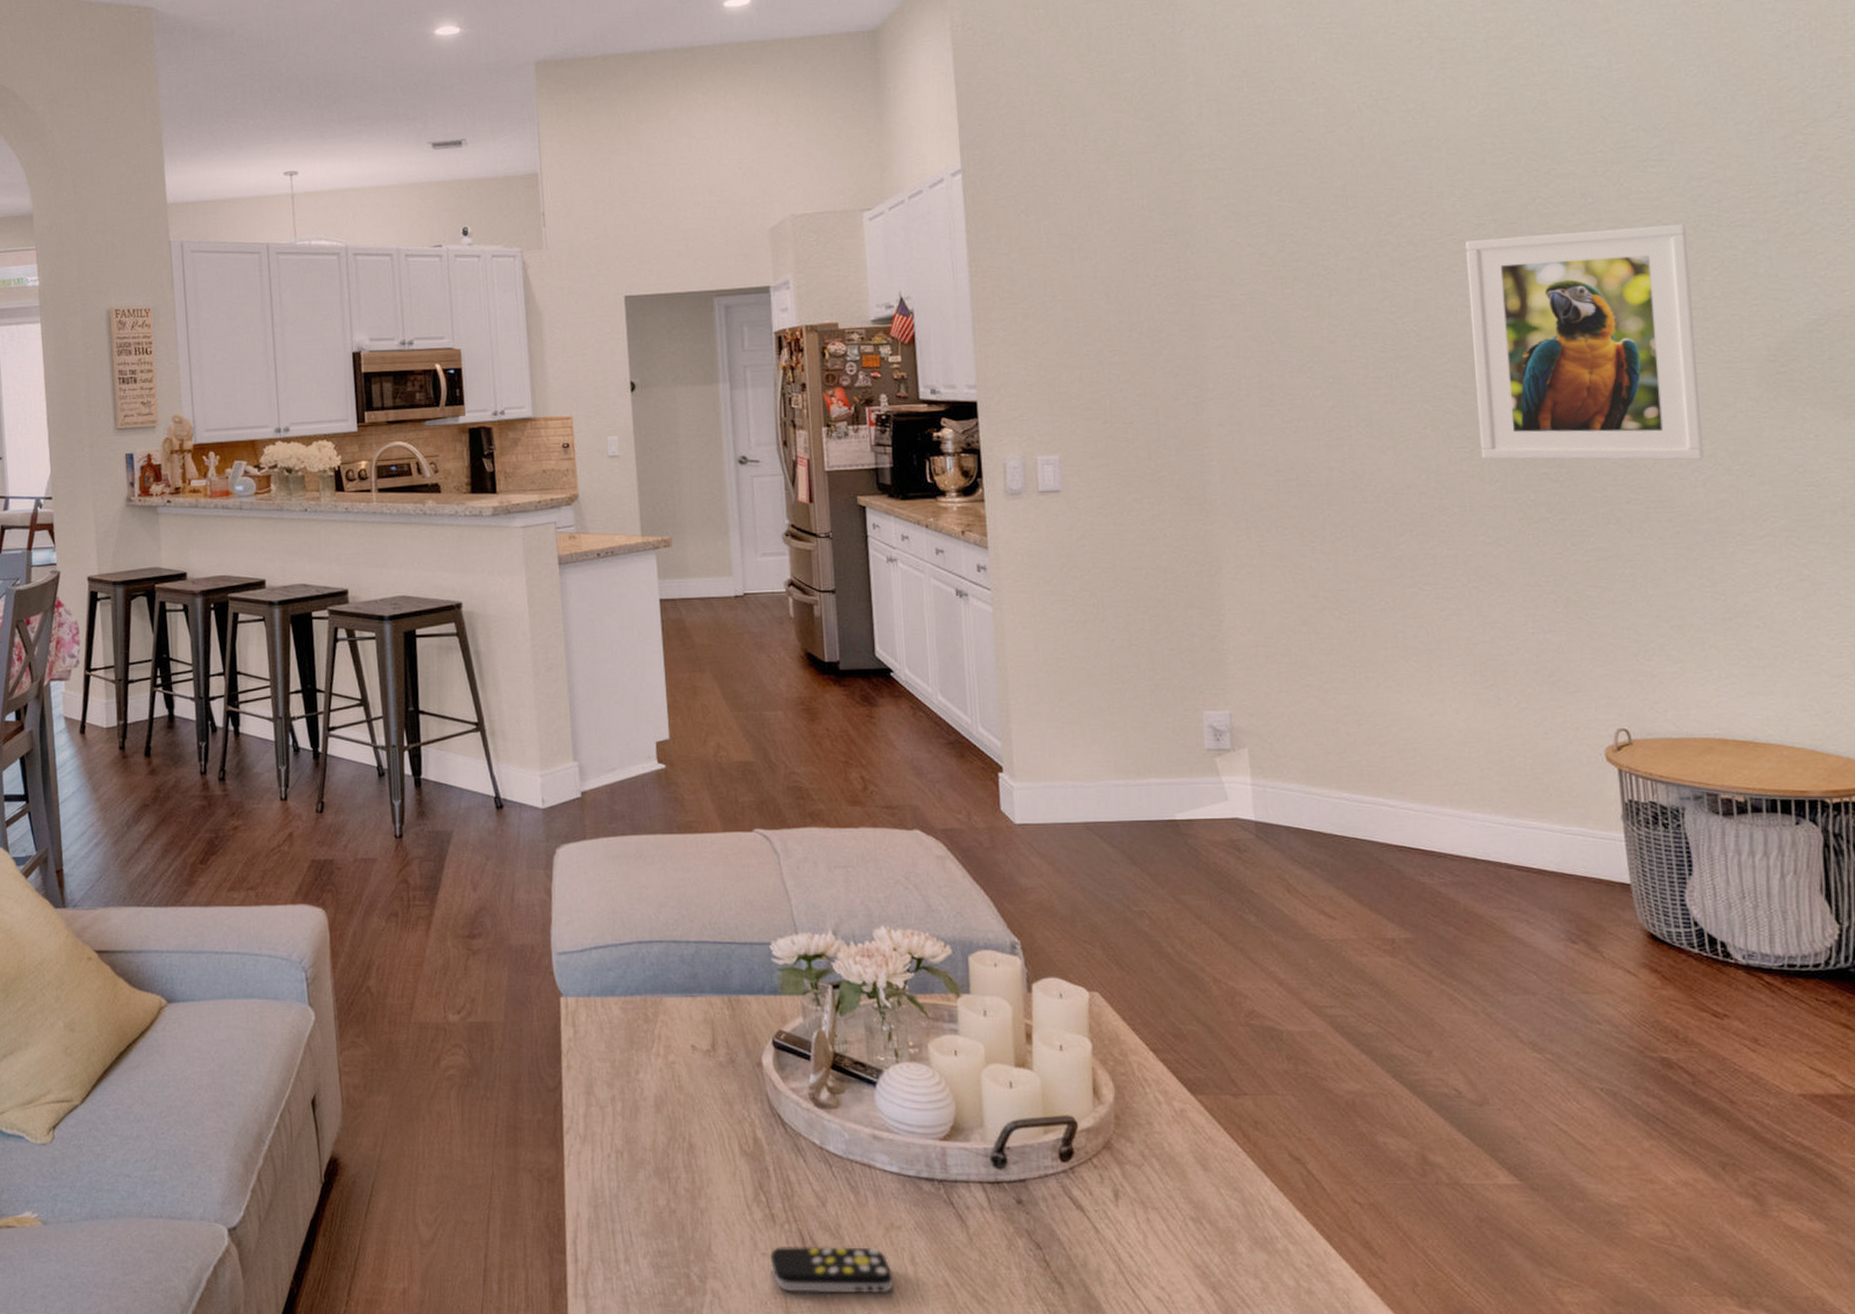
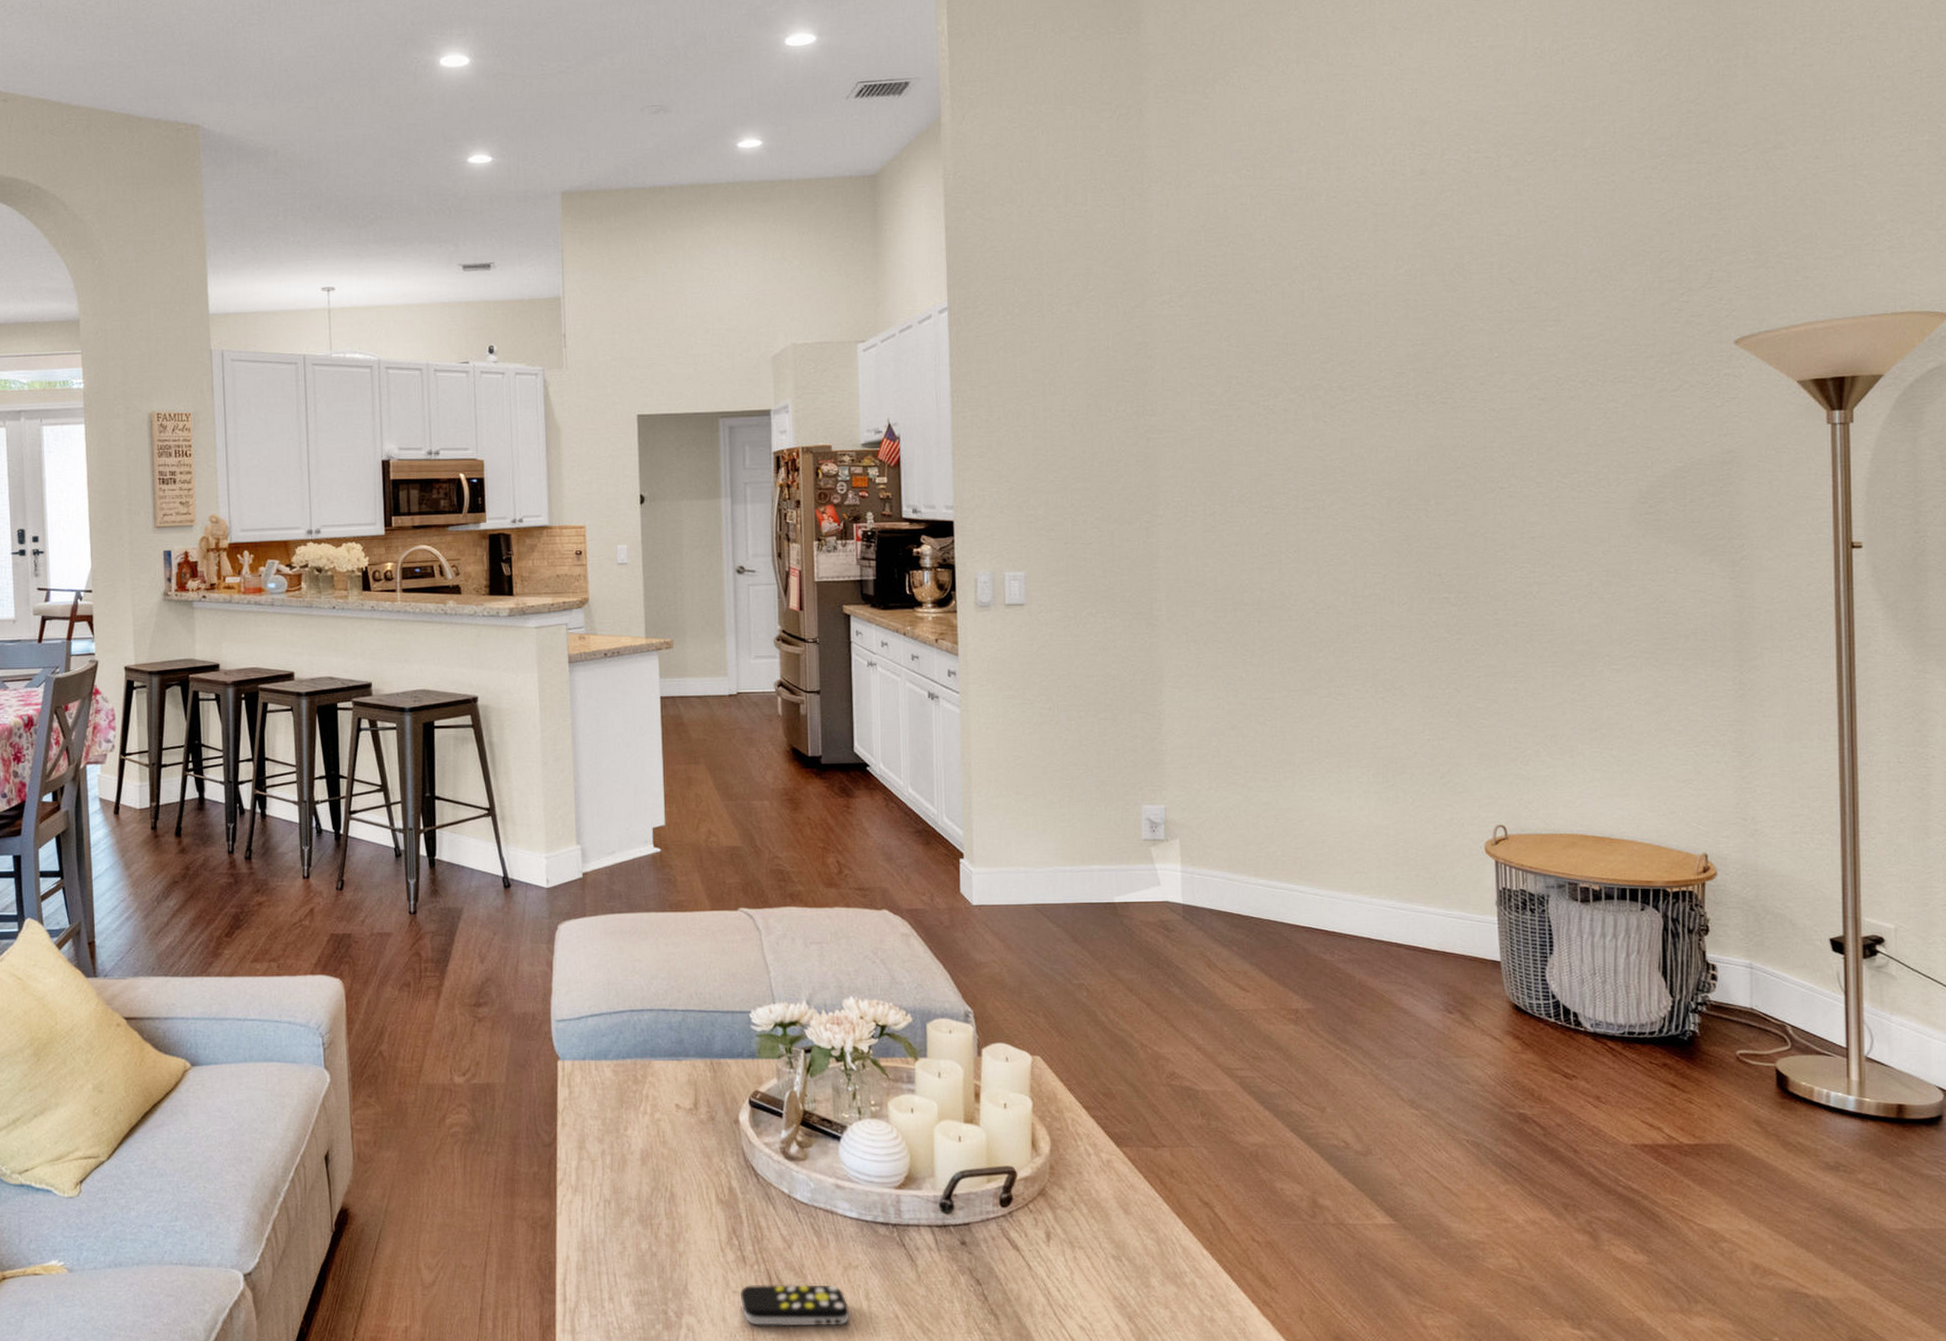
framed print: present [1465,223,1704,461] -> none [1388,378,1581,589]

